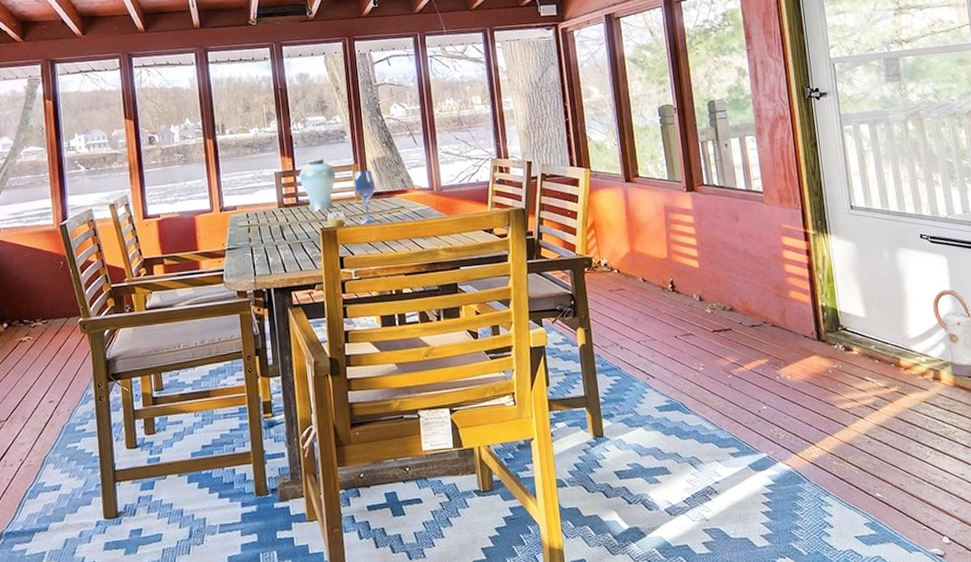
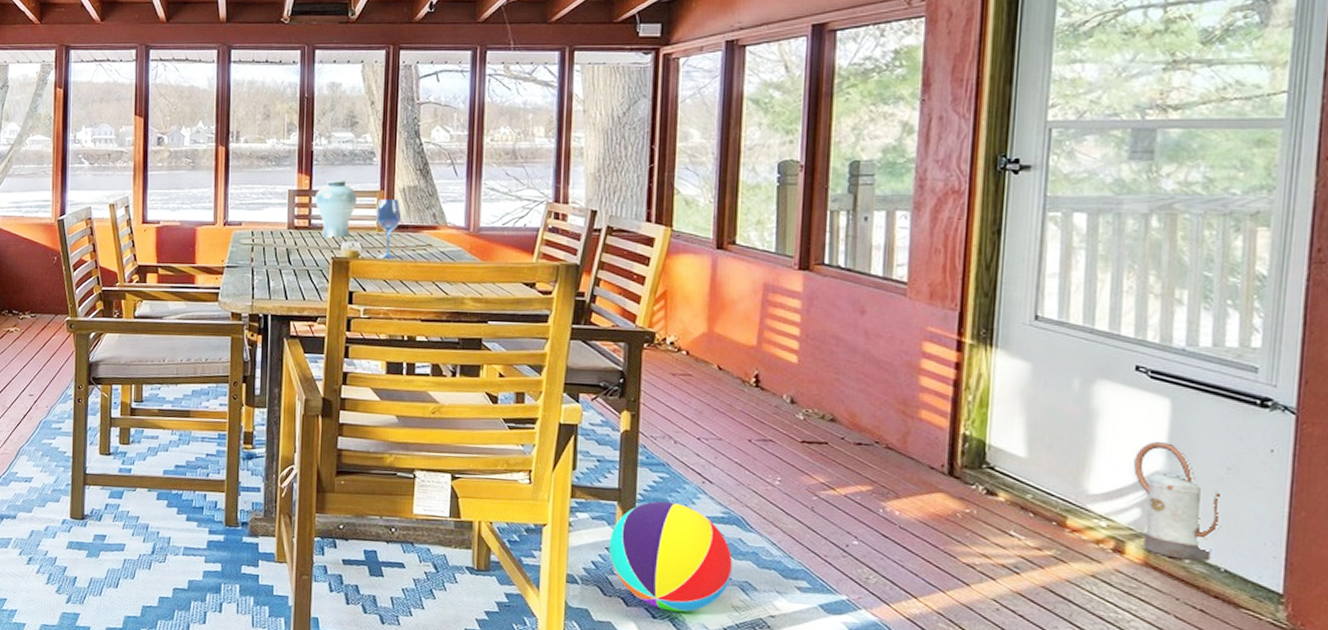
beach ball: none [584,399,682,496] -> present [609,501,733,613]

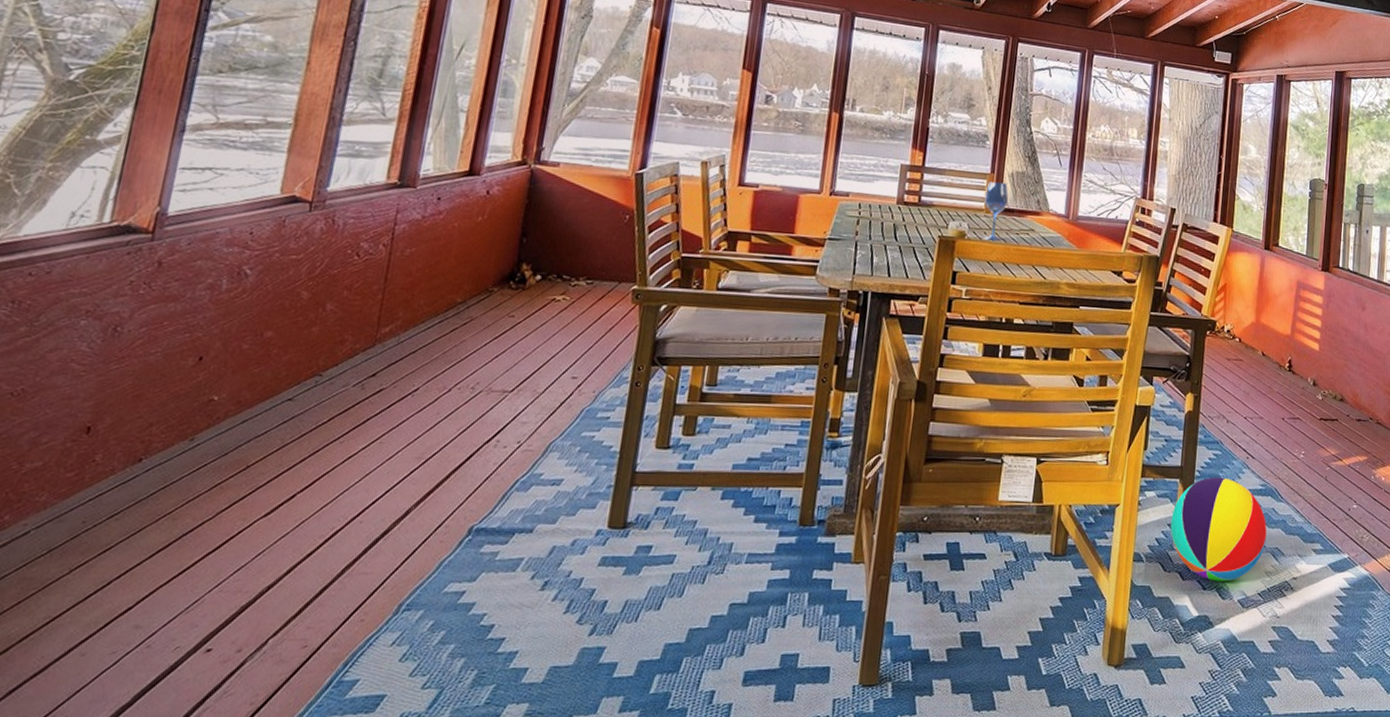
vase: present [315,181,357,240] -> none [927,159,968,218]

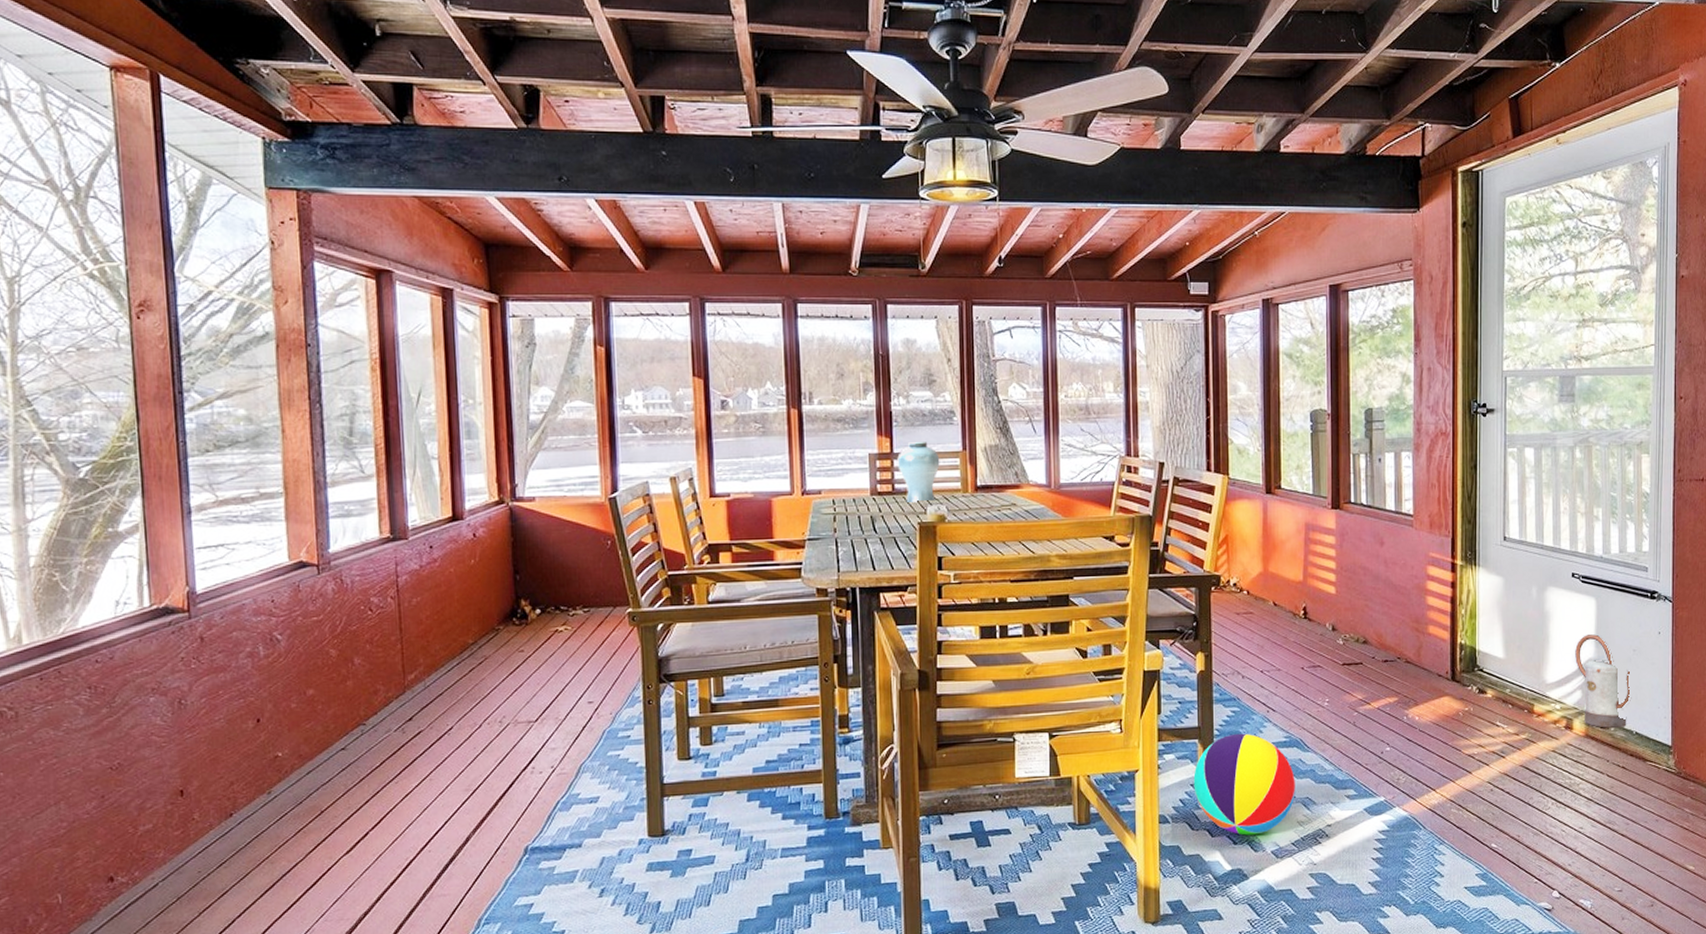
vase: none [927,159,968,218] -> present [897,442,940,505]
wineglass: present [982,182,1009,242] -> none [960,459,984,522]

